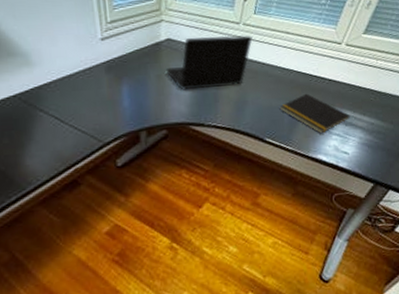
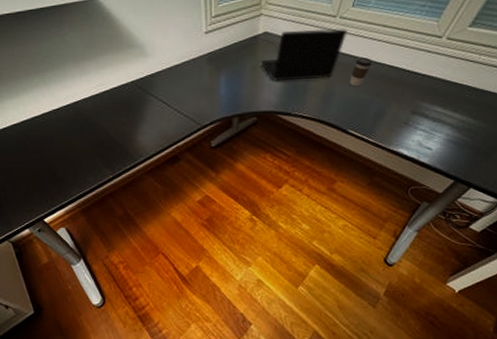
coffee cup: none [260,63,281,93] -> present [349,57,373,87]
notepad: present [279,93,350,134] -> none [366,88,440,129]

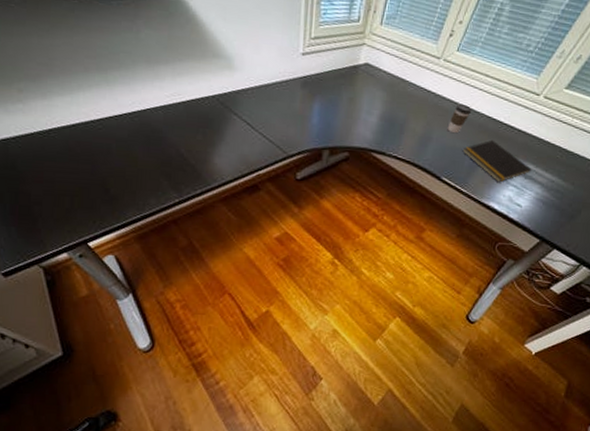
laptop: present [260,28,347,81] -> none [358,65,450,121]
notepad: none [366,88,440,129] -> present [462,140,532,183]

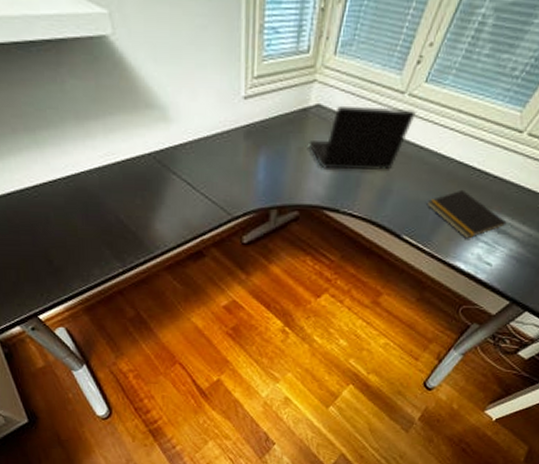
laptop: none [358,65,450,121] -> present [309,105,416,170]
coffee cup: present [447,103,472,134] -> none [410,147,440,184]

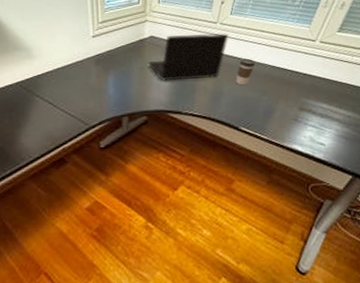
coffee cup: none [410,147,440,184] -> present [235,58,256,86]
notepad: present [426,189,507,239] -> none [254,86,326,125]

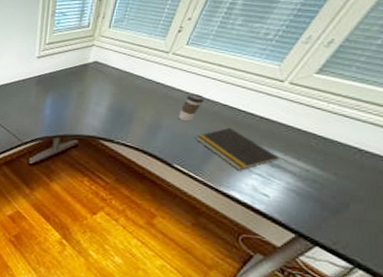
laptop: present [148,33,229,81] -> none [87,62,180,110]
notepad: none [254,86,326,125] -> present [195,127,280,171]

